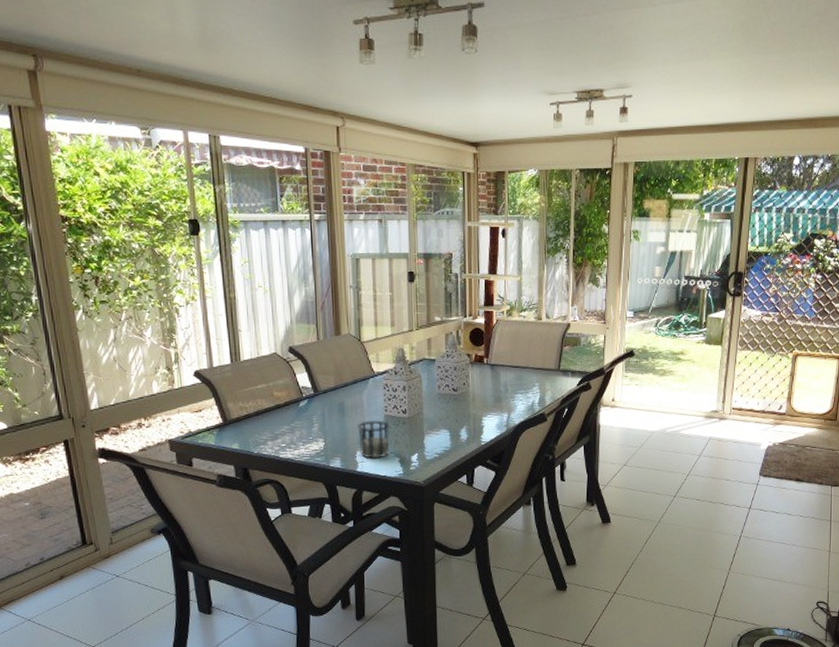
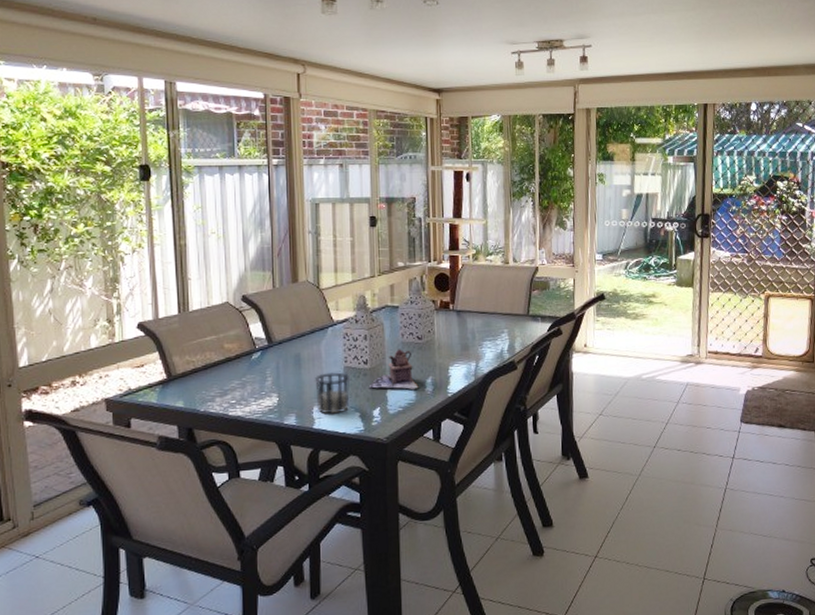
teapot: none [407,400,454,438] -> present [368,349,419,389]

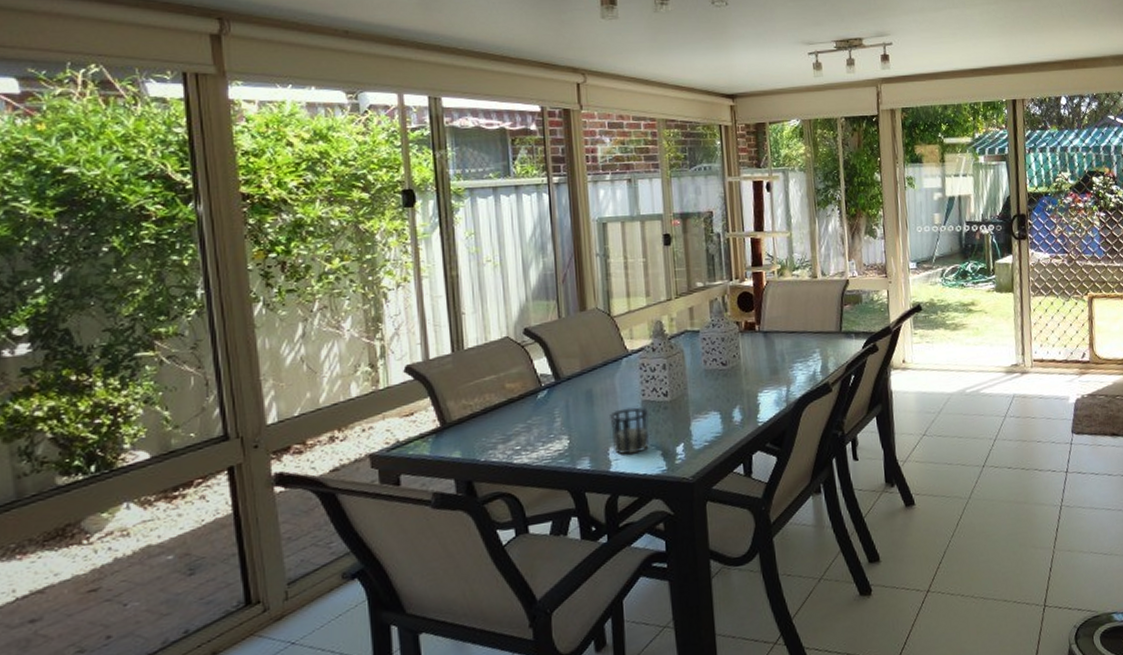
teapot: present [368,349,419,389] -> none [670,377,726,424]

